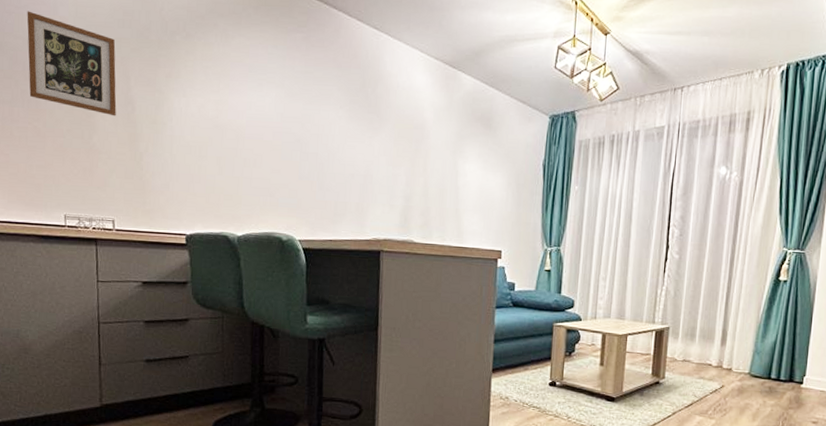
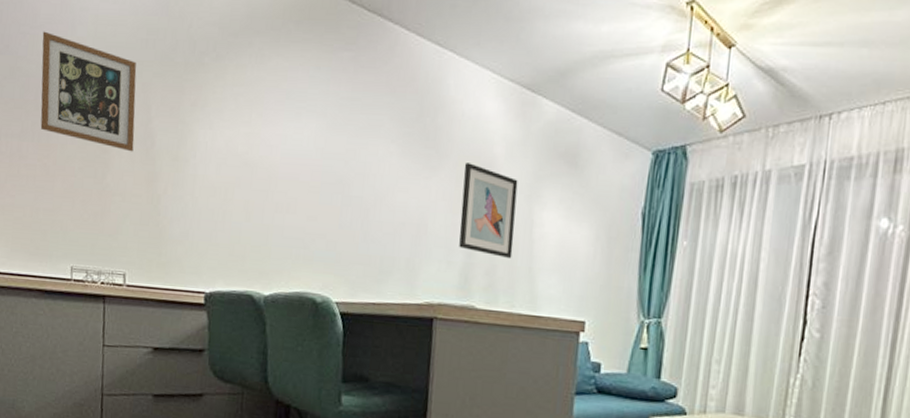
wall art: none [399,125,445,201] -> present [459,163,518,258]

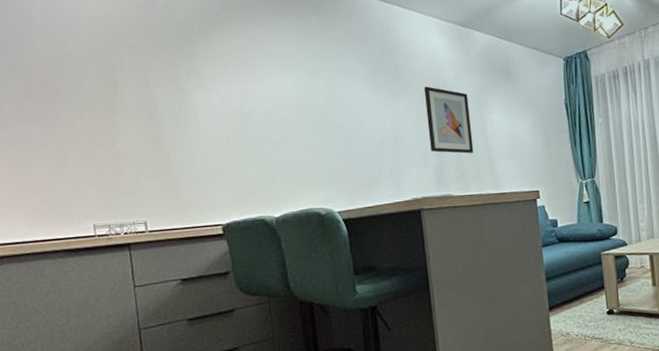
picture frame: present [40,31,137,152] -> none [39,32,139,120]

